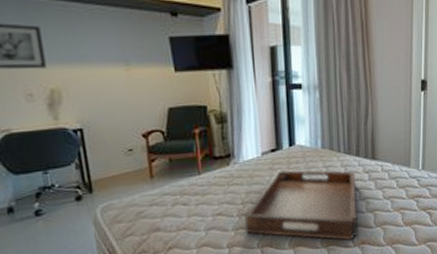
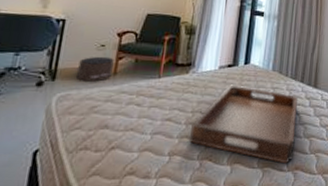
pouf: none [109,161,149,190] -> present [75,56,114,82]

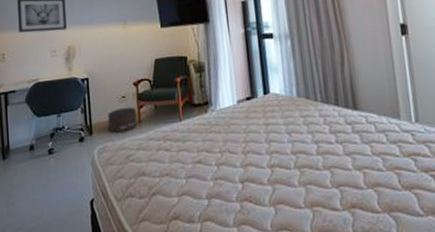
serving tray: present [190,84,298,164] -> none [223,118,346,202]

